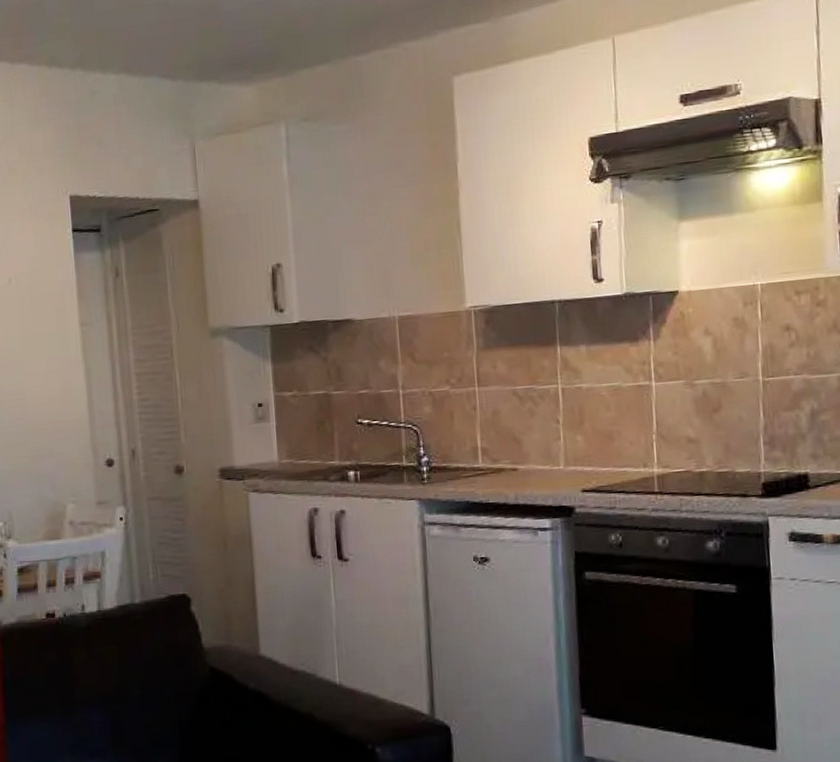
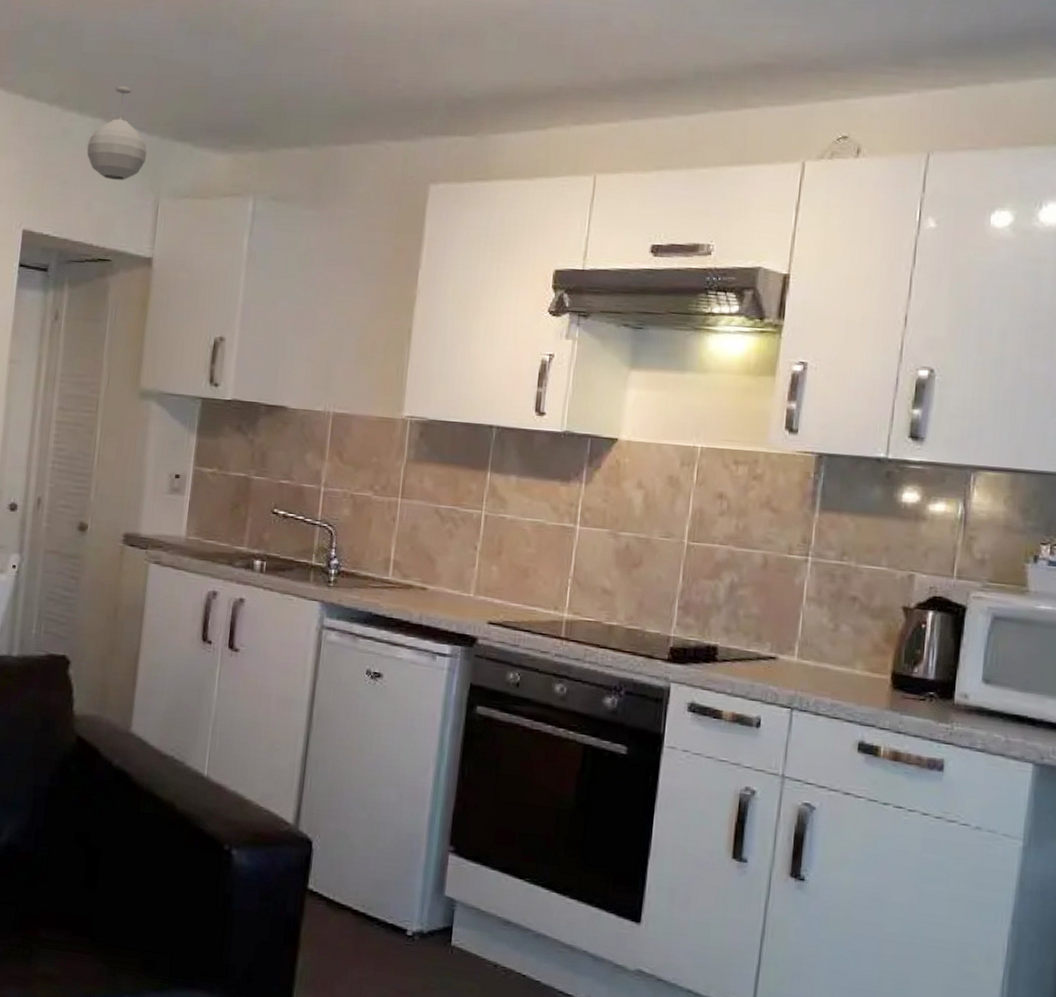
pendant light: none [116,37,175,132] -> present [87,85,147,180]

